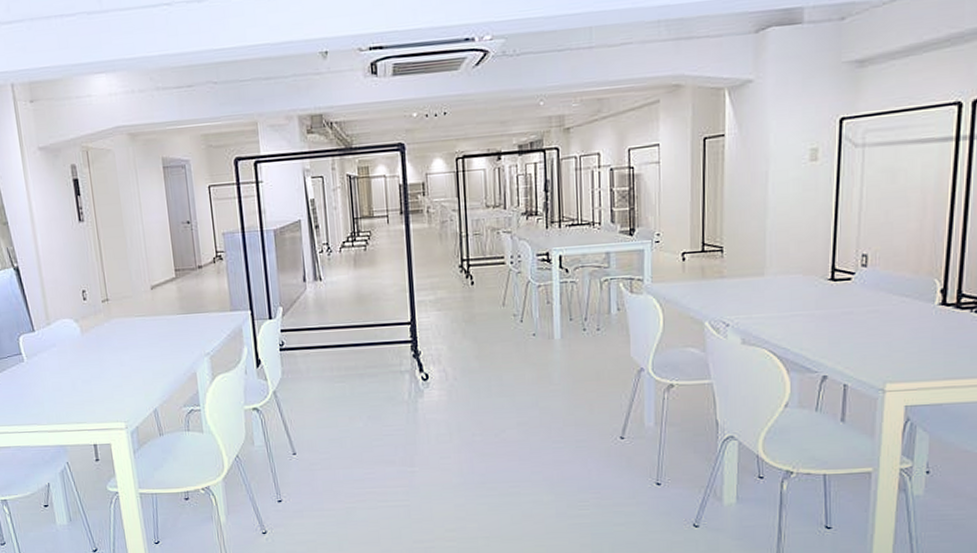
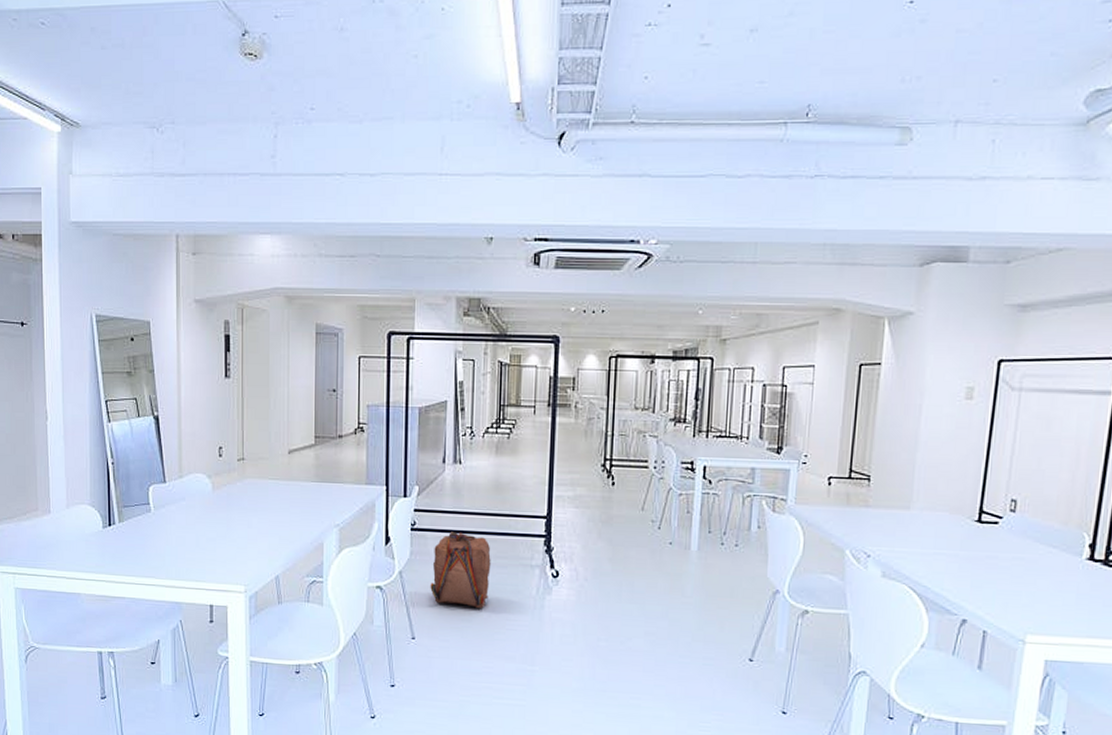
backpack: none [304,347,363,419] -> present [430,531,491,609]

